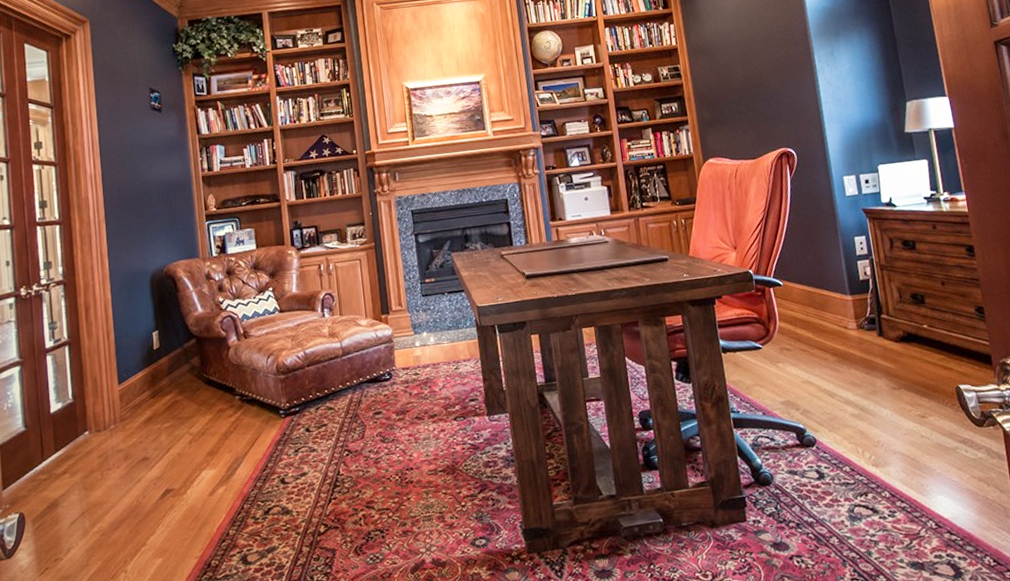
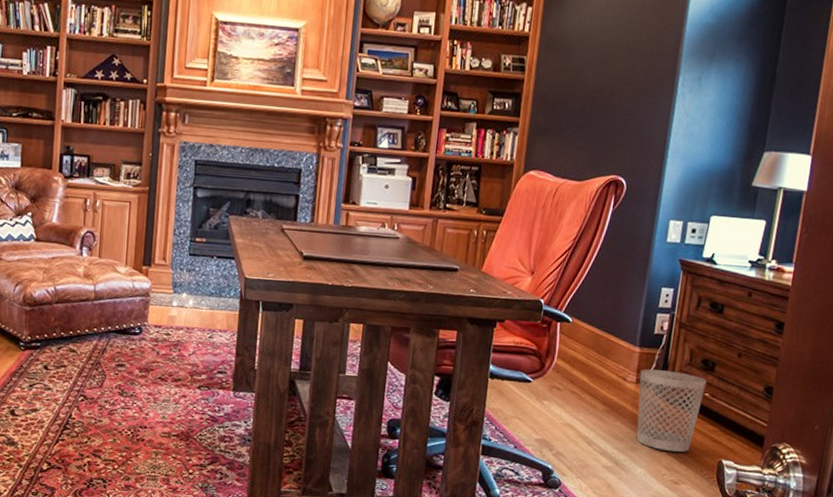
wastebasket: none [858,310,926,388] -> present [636,369,707,452]

